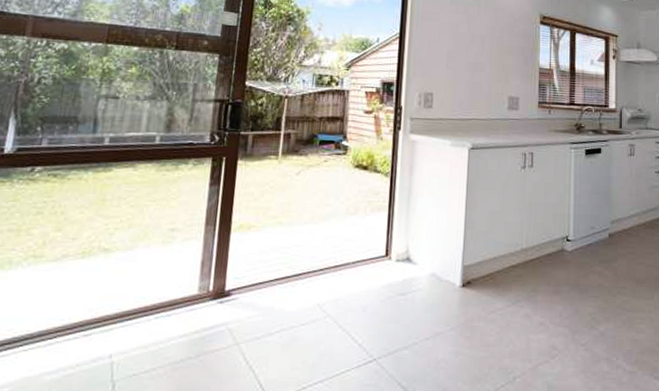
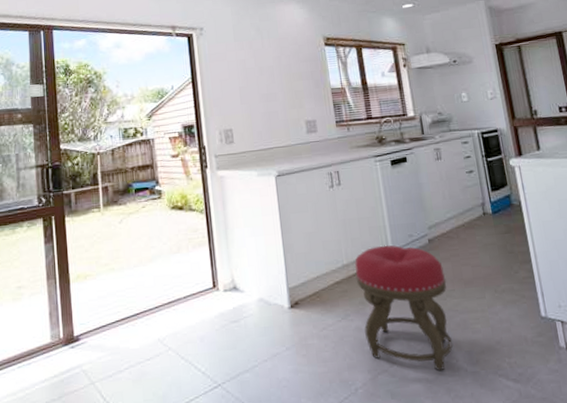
stool: none [532,234,620,368] -> present [355,245,453,372]

